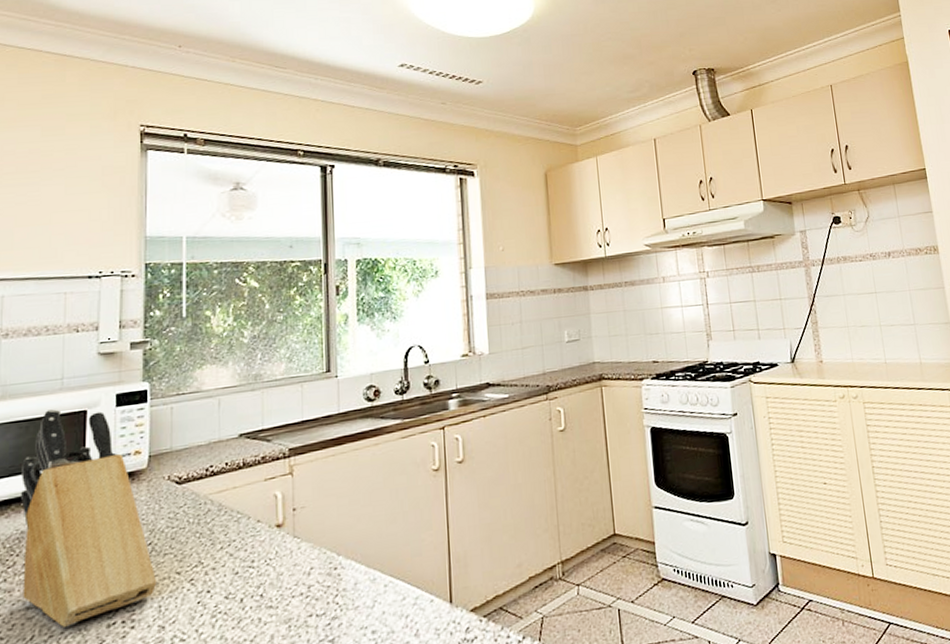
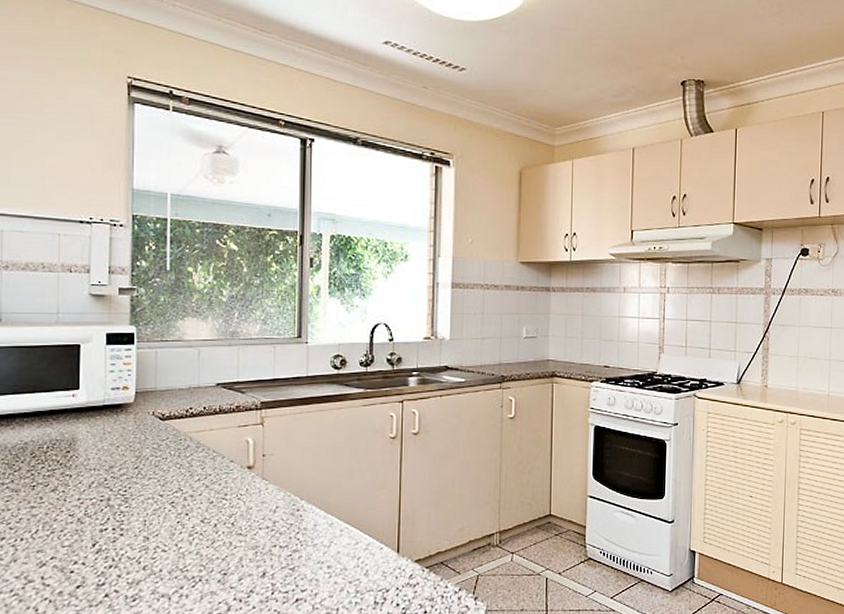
knife block: present [21,409,158,627] -> none [24,340,143,526]

